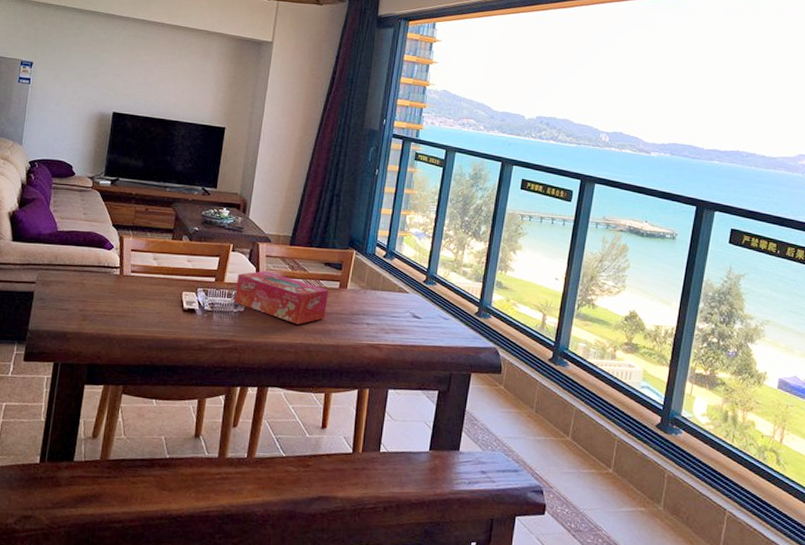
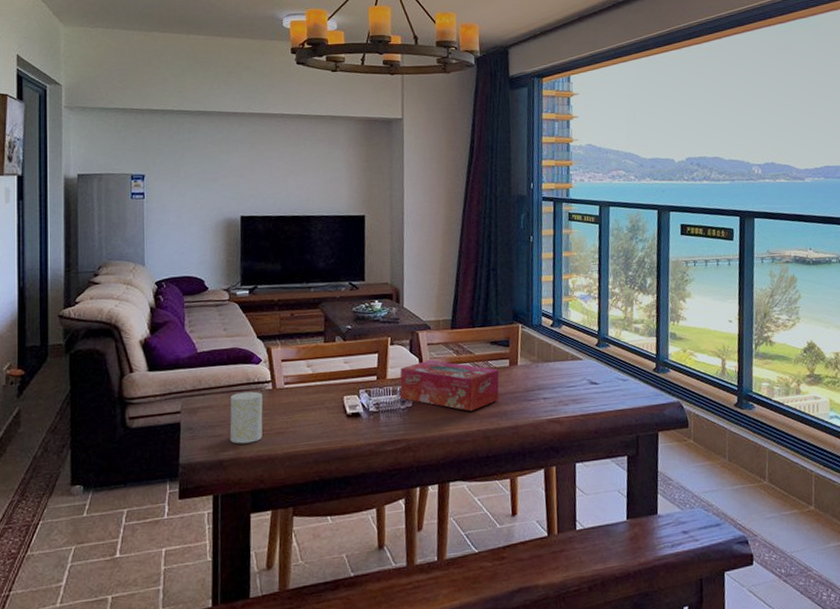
cup: none [75,273,110,321] -> present [229,391,263,444]

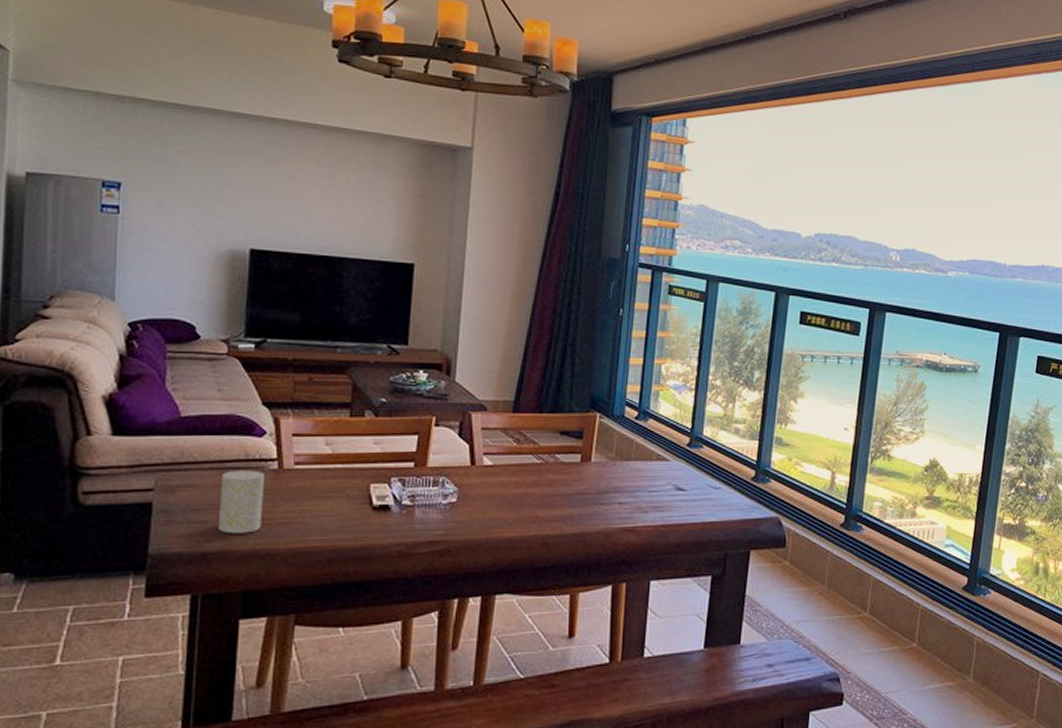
tissue box: present [399,360,499,411] -> none [442,448,567,512]

